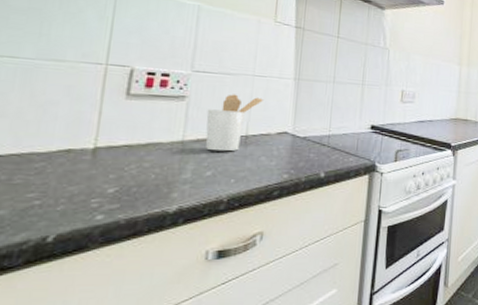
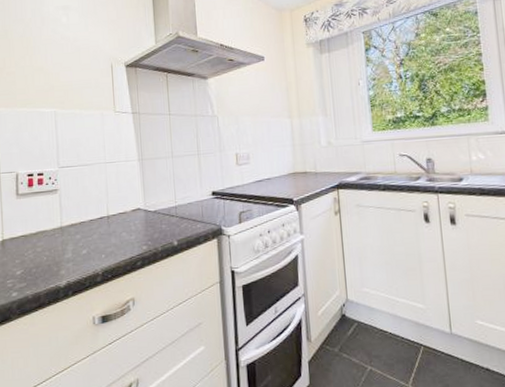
utensil holder: present [205,94,263,152] -> none [75,181,116,233]

